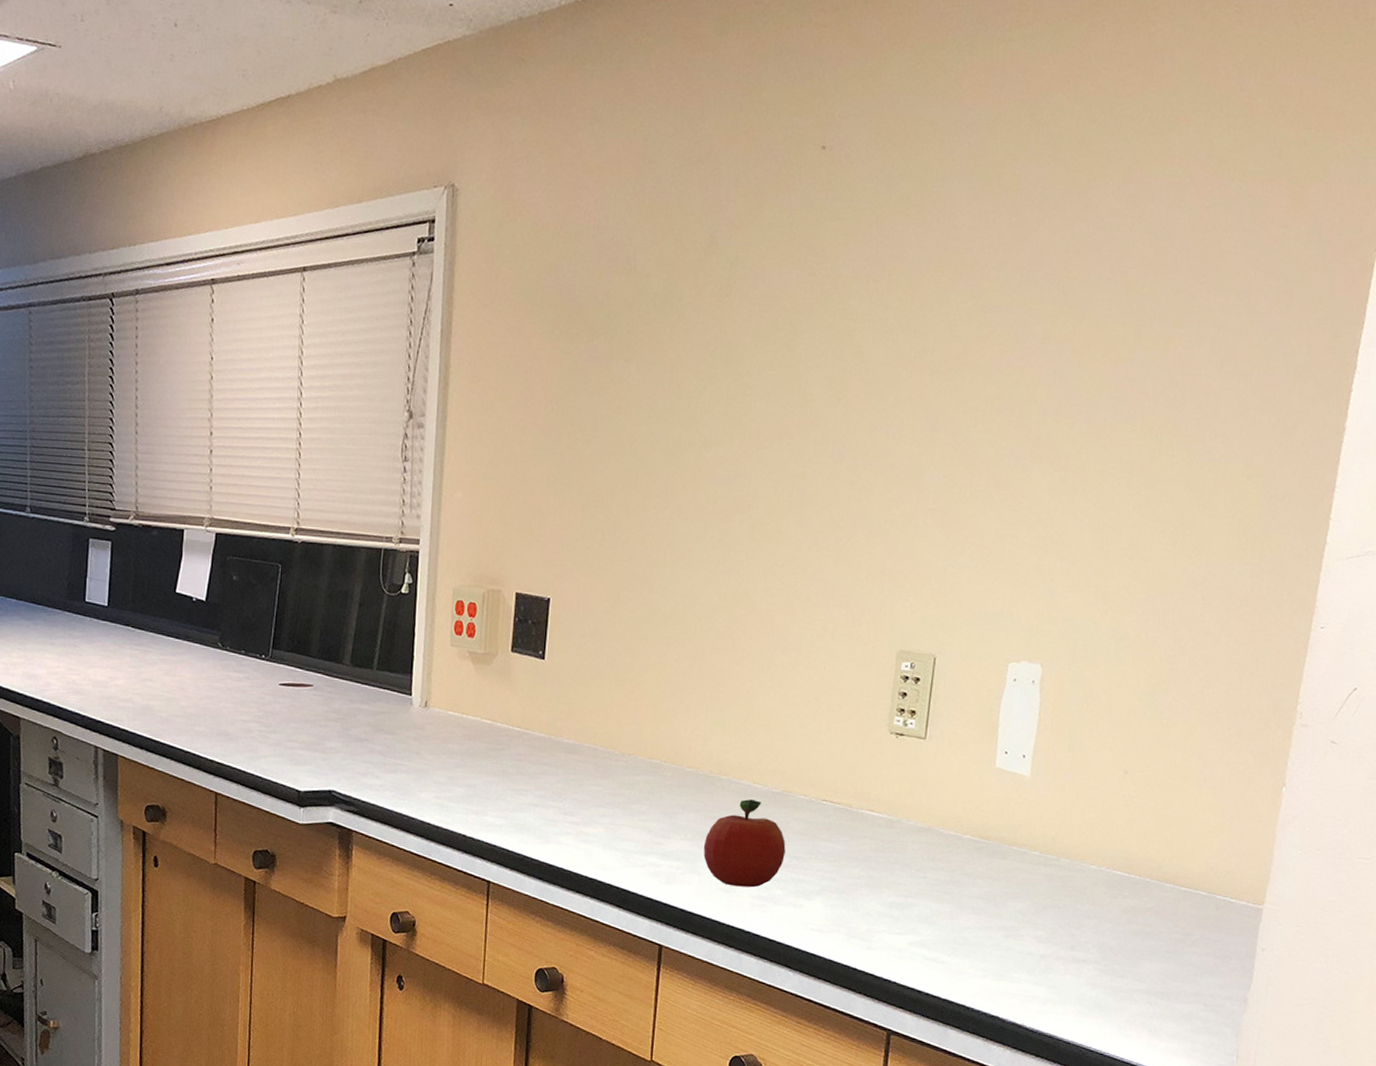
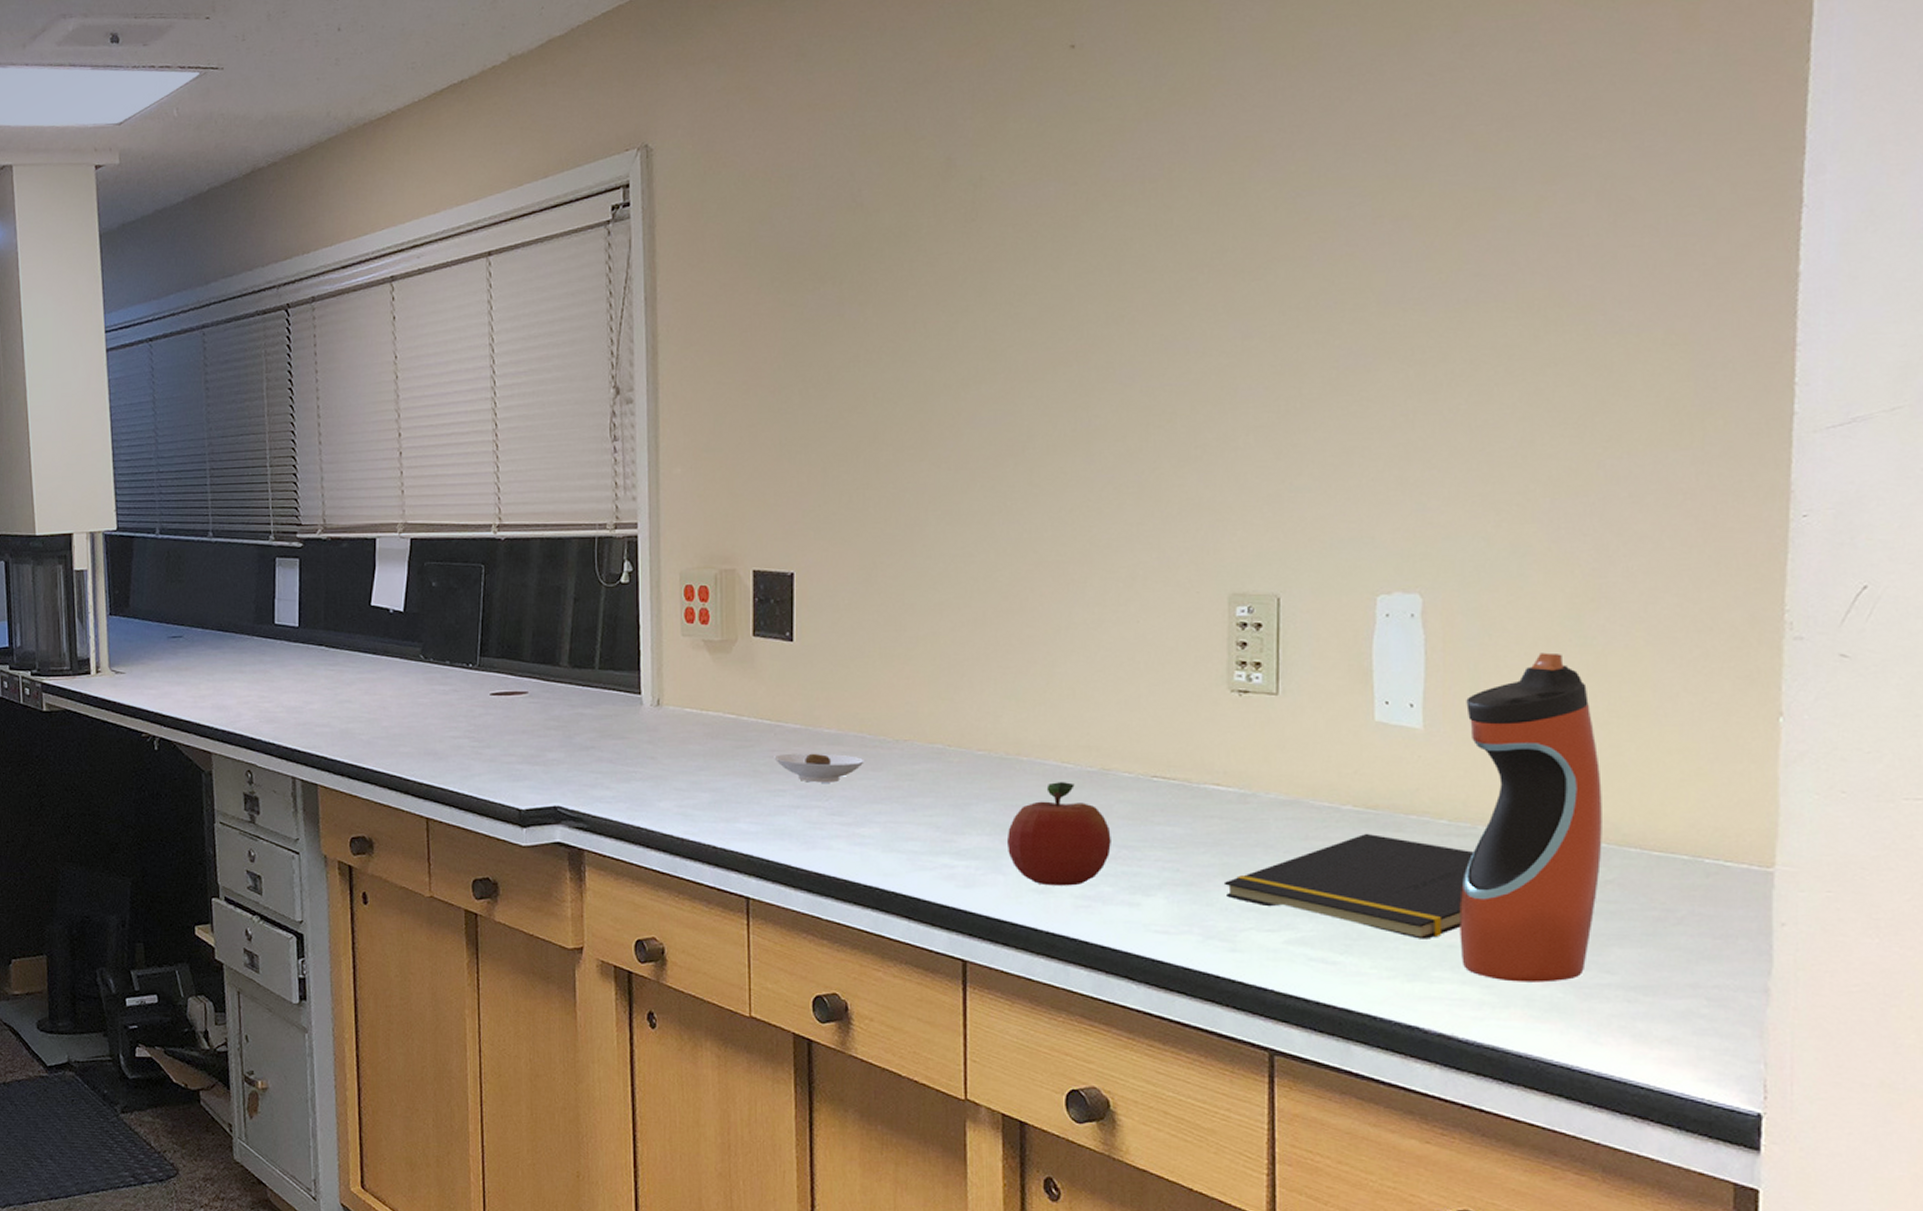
saucer: none [520,757,596,787] -> present [774,753,866,783]
notepad: none [868,858,1056,947] -> present [1223,833,1474,939]
water bottle: none [1036,721,1154,986] -> present [1459,652,1602,983]

